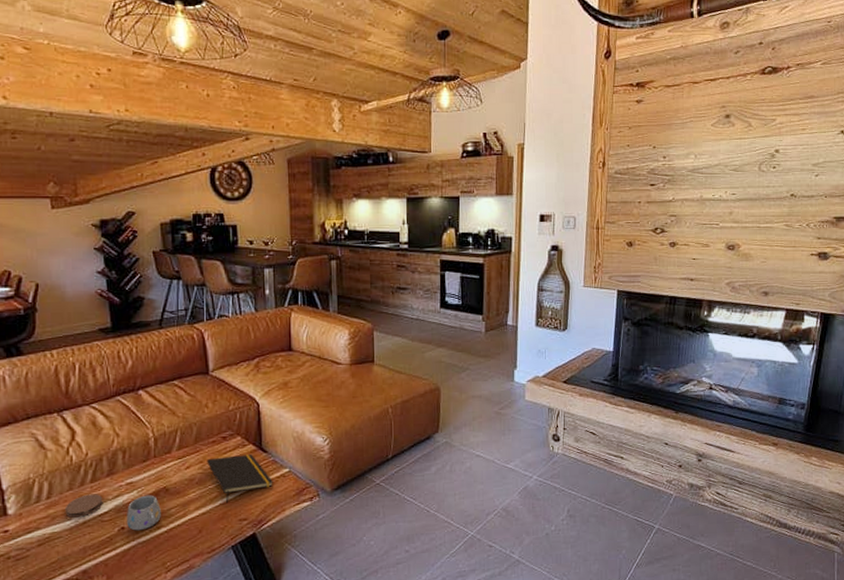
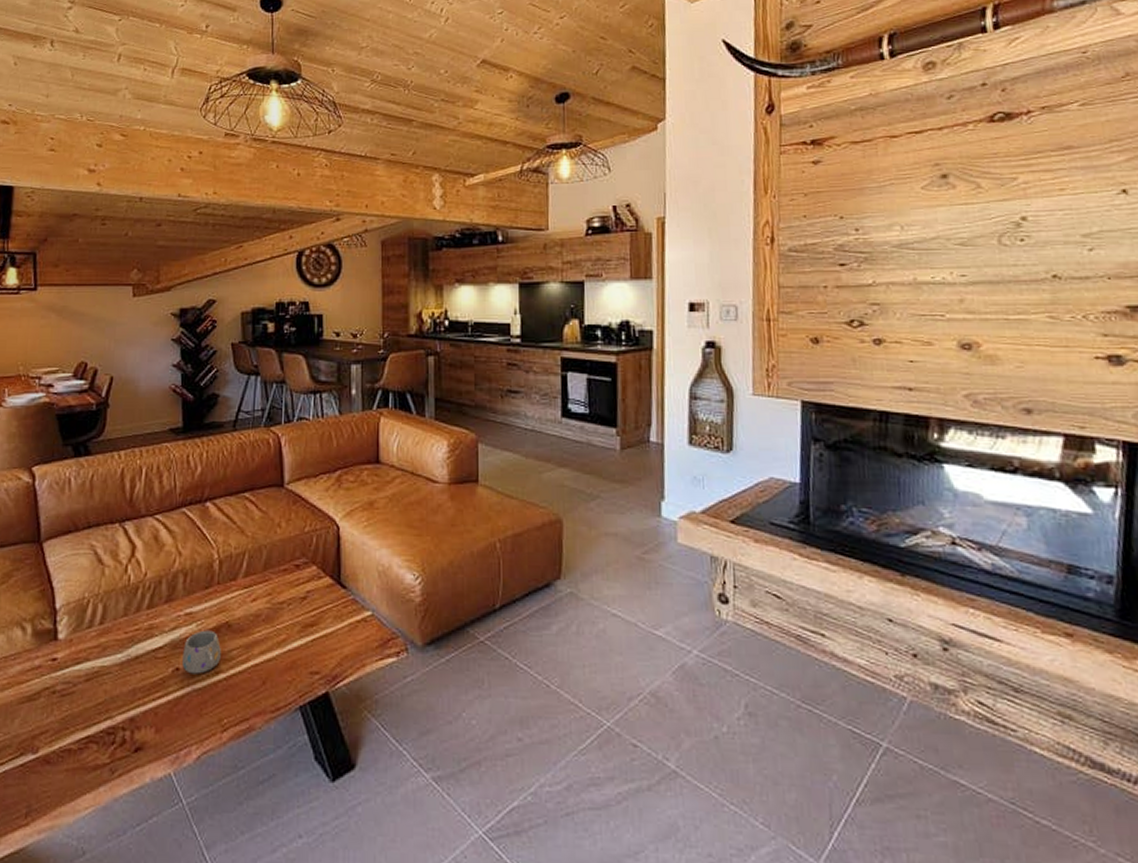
coaster: present [64,494,103,518] -> none [117,623,159,650]
notepad: present [207,454,273,503] -> none [276,589,352,650]

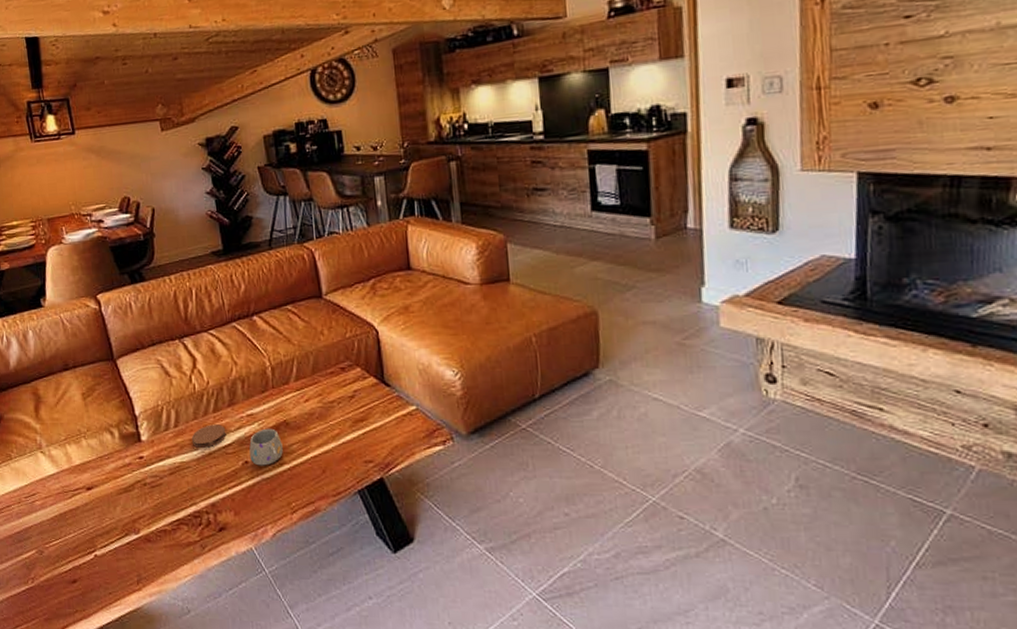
coaster: none [117,623,159,650] -> present [191,424,226,448]

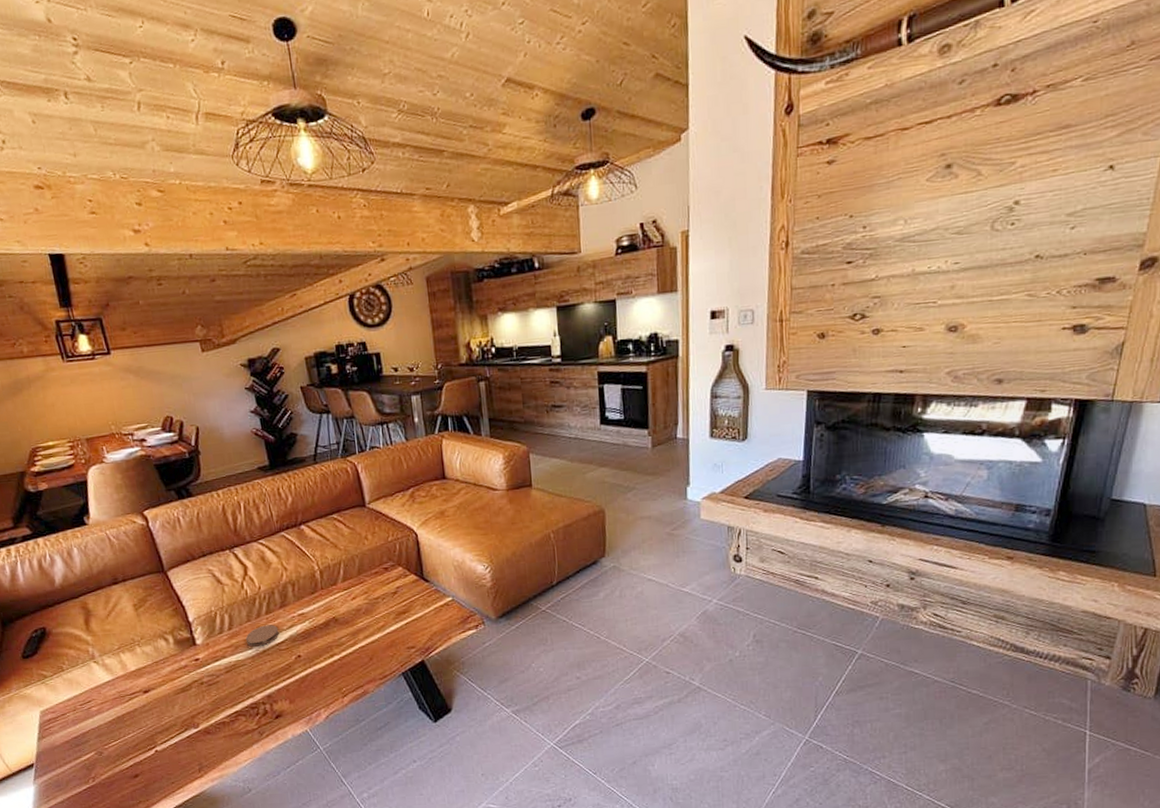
mug: present [249,428,283,466] -> none [301,625,333,659]

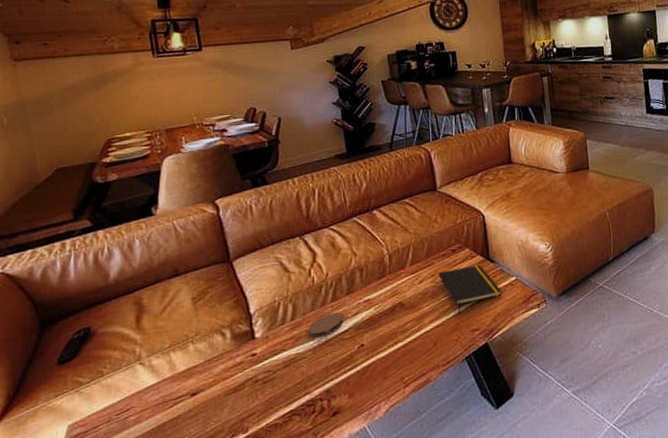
notepad: none [371,584,438,632] -> present [438,265,502,315]

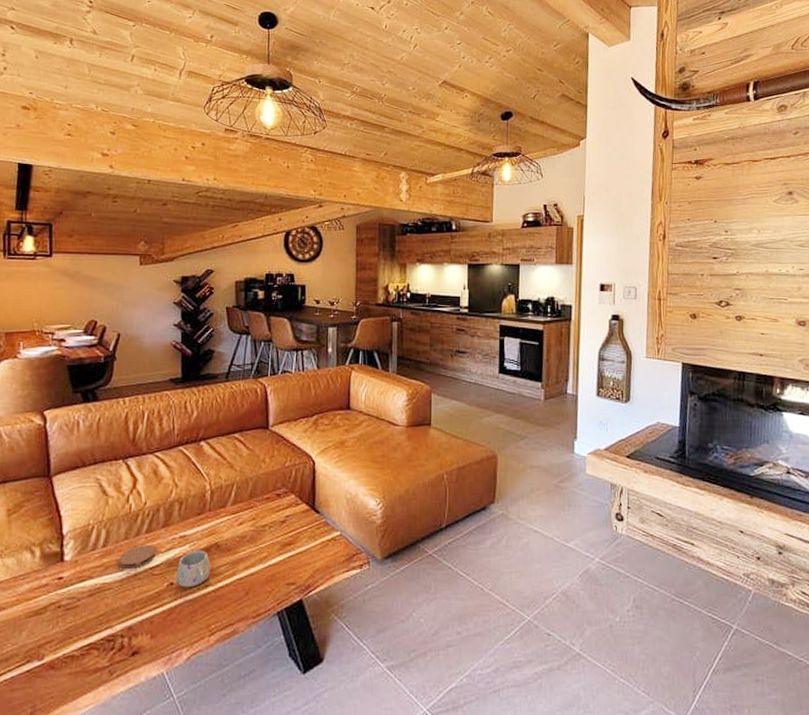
mug: none [365,310,398,347] -> present [176,550,211,588]
notepad: present [438,265,502,315] -> none [259,514,324,565]

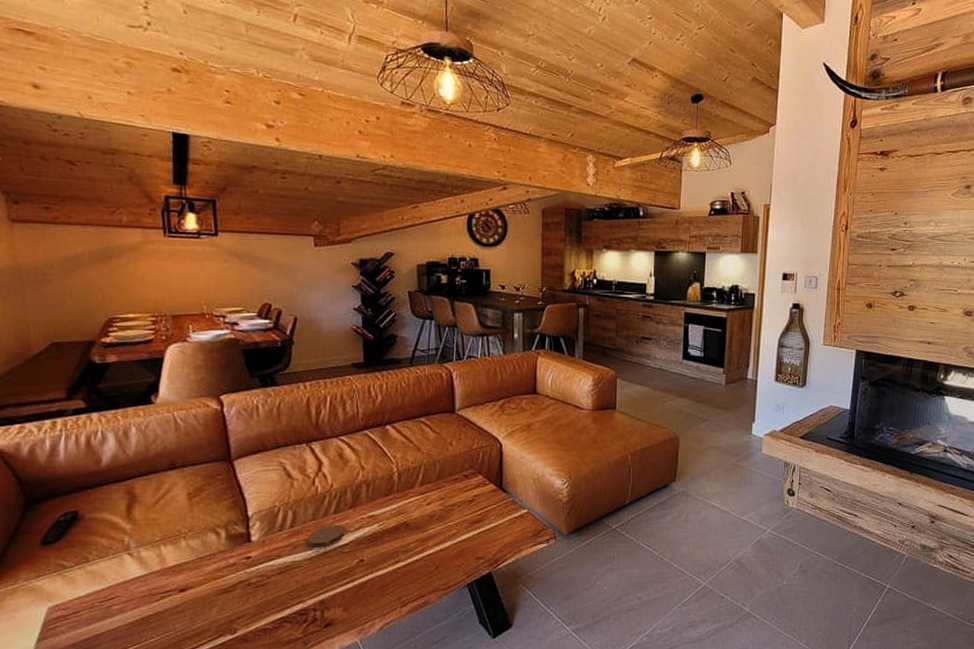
mug: present [176,550,211,588] -> none [366,529,400,564]

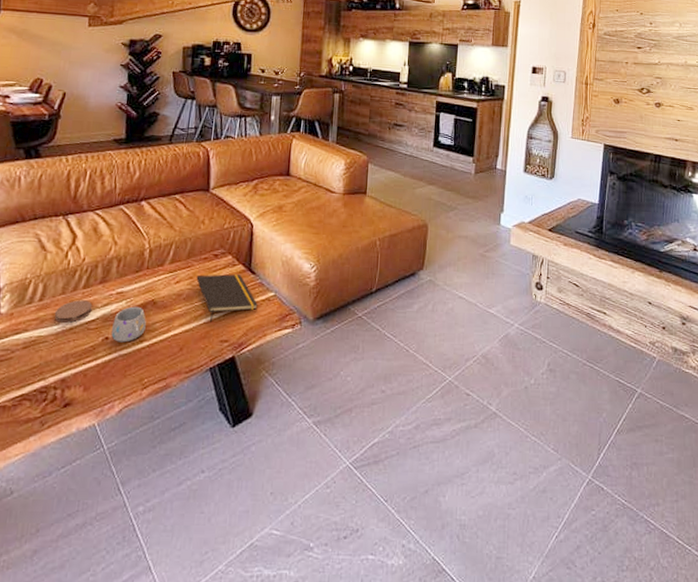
mug: none [366,529,400,564] -> present [111,306,146,343]
notepad: none [448,494,511,541] -> present [196,274,258,323]

